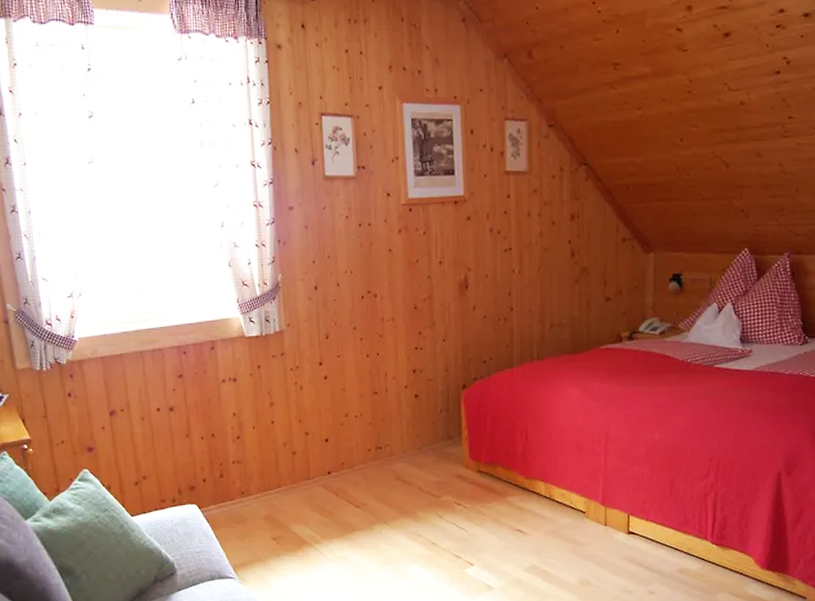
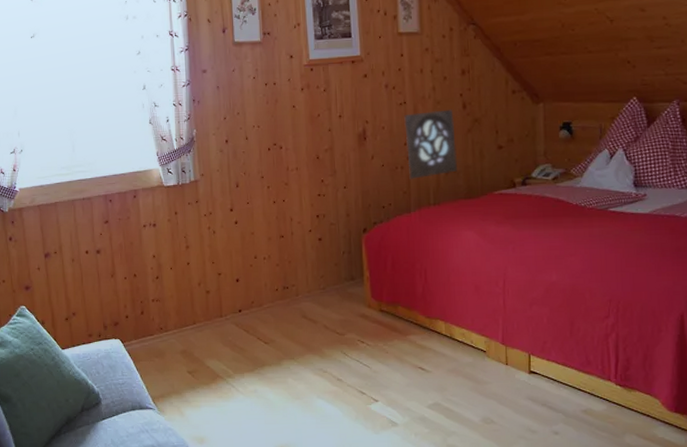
wall ornament: none [509,257,564,332] -> present [404,109,458,179]

